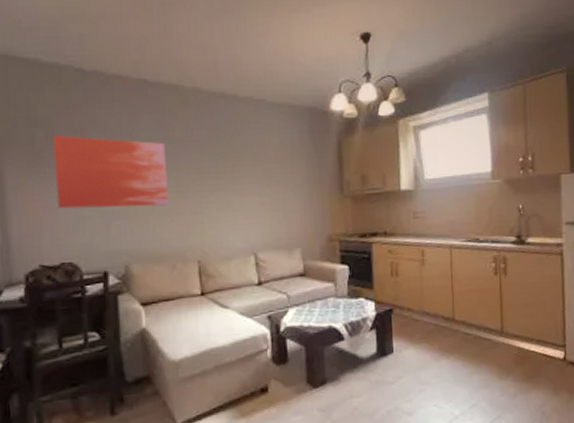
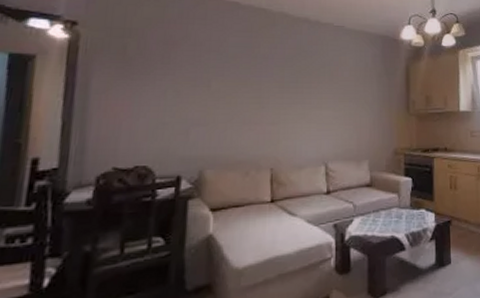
wall art: present [53,135,168,209] -> none [139,46,250,115]

